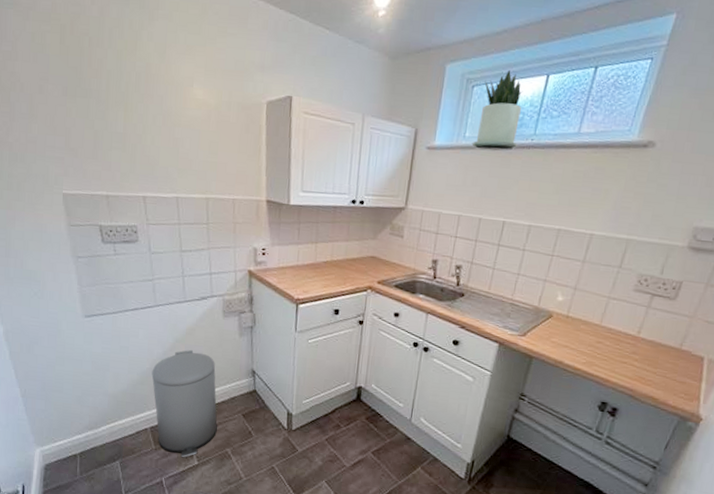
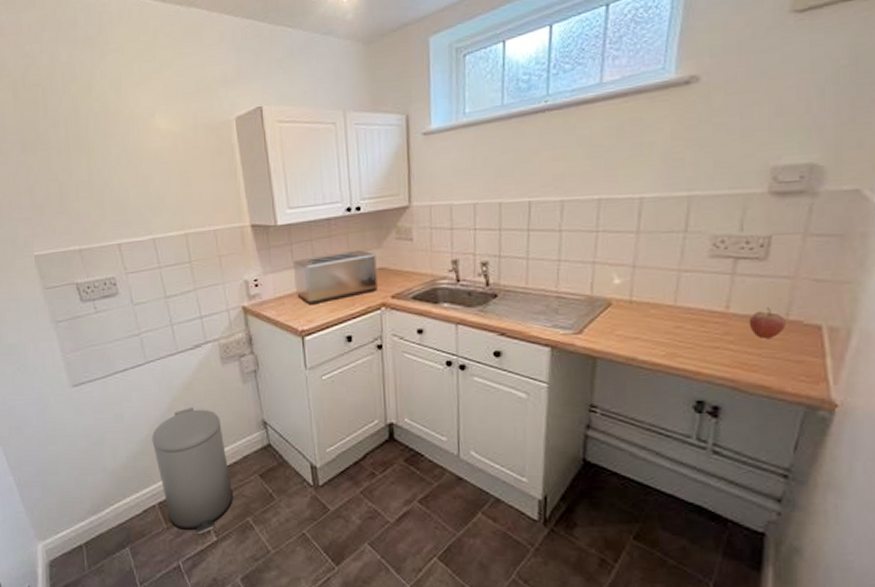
toaster: none [297,237,370,279] -> present [293,249,378,305]
planter: present [471,69,523,152] -> none [474,28,531,125]
fruit: none [652,337,679,361] -> present [748,308,786,338]

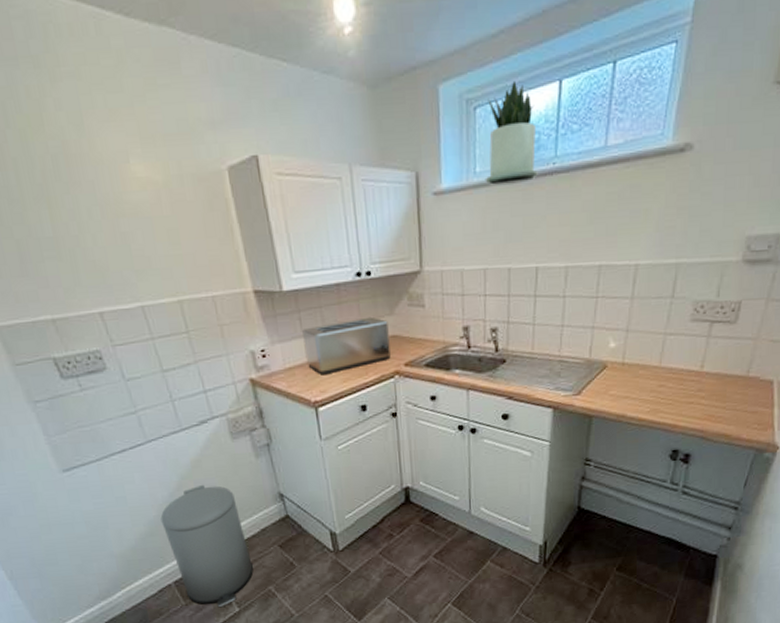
planter: none [474,28,531,125] -> present [485,80,539,186]
fruit: present [748,308,786,338] -> none [718,366,747,393]

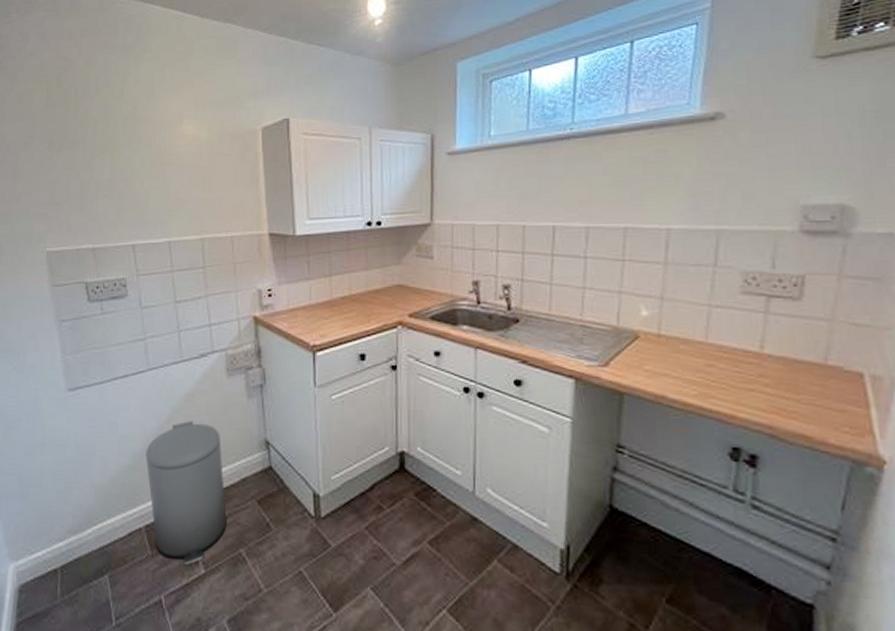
toaster: present [302,317,391,375] -> none [309,265,395,319]
planter: present [485,80,539,186] -> none [499,58,556,148]

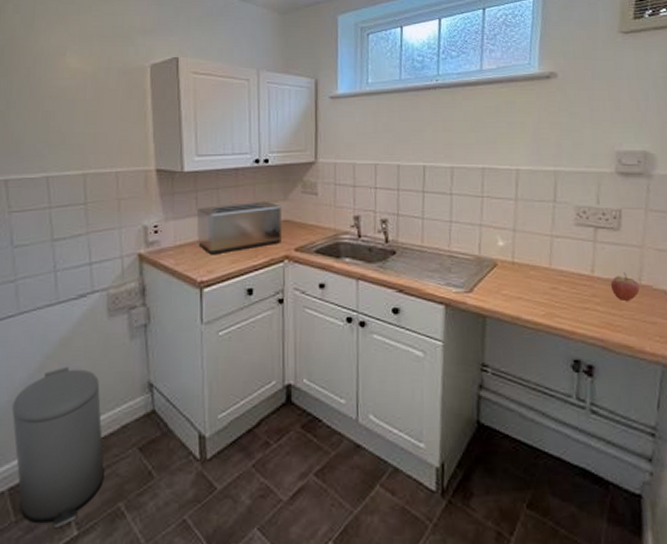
toaster: none [309,265,395,319] -> present [197,201,281,255]
fruit: none [784,350,825,383] -> present [610,273,640,301]

